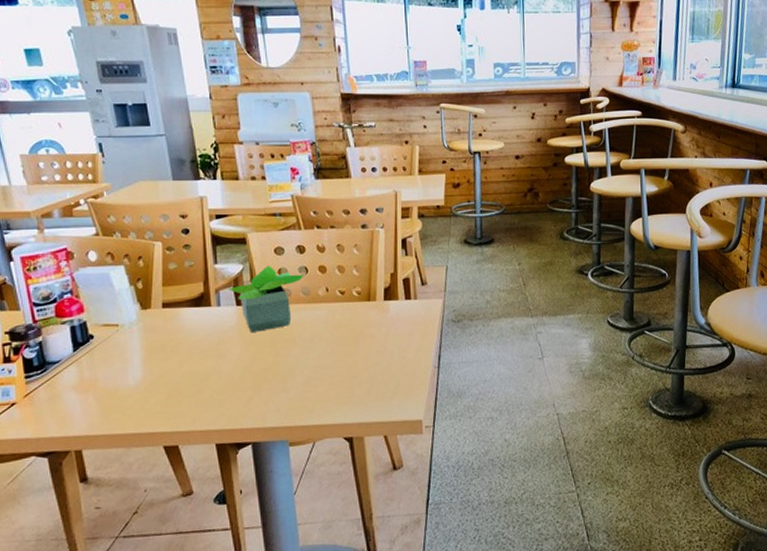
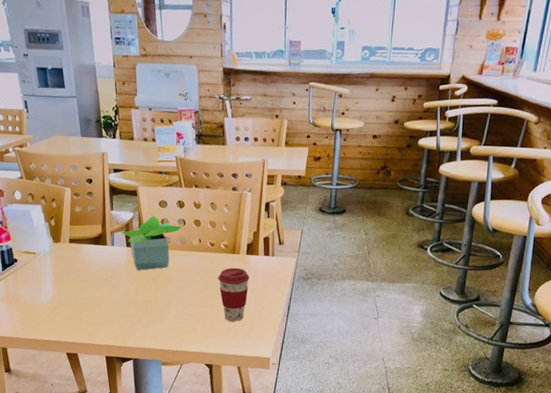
coffee cup: none [352,316,390,382] -> present [218,267,250,322]

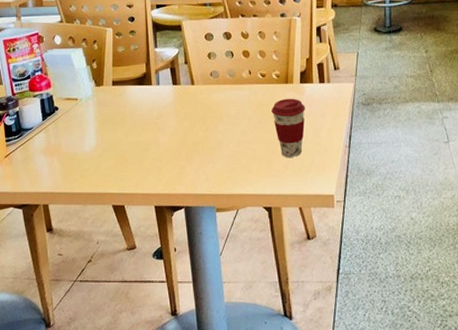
potted plant: present [121,215,182,270] -> none [166,49,230,109]

